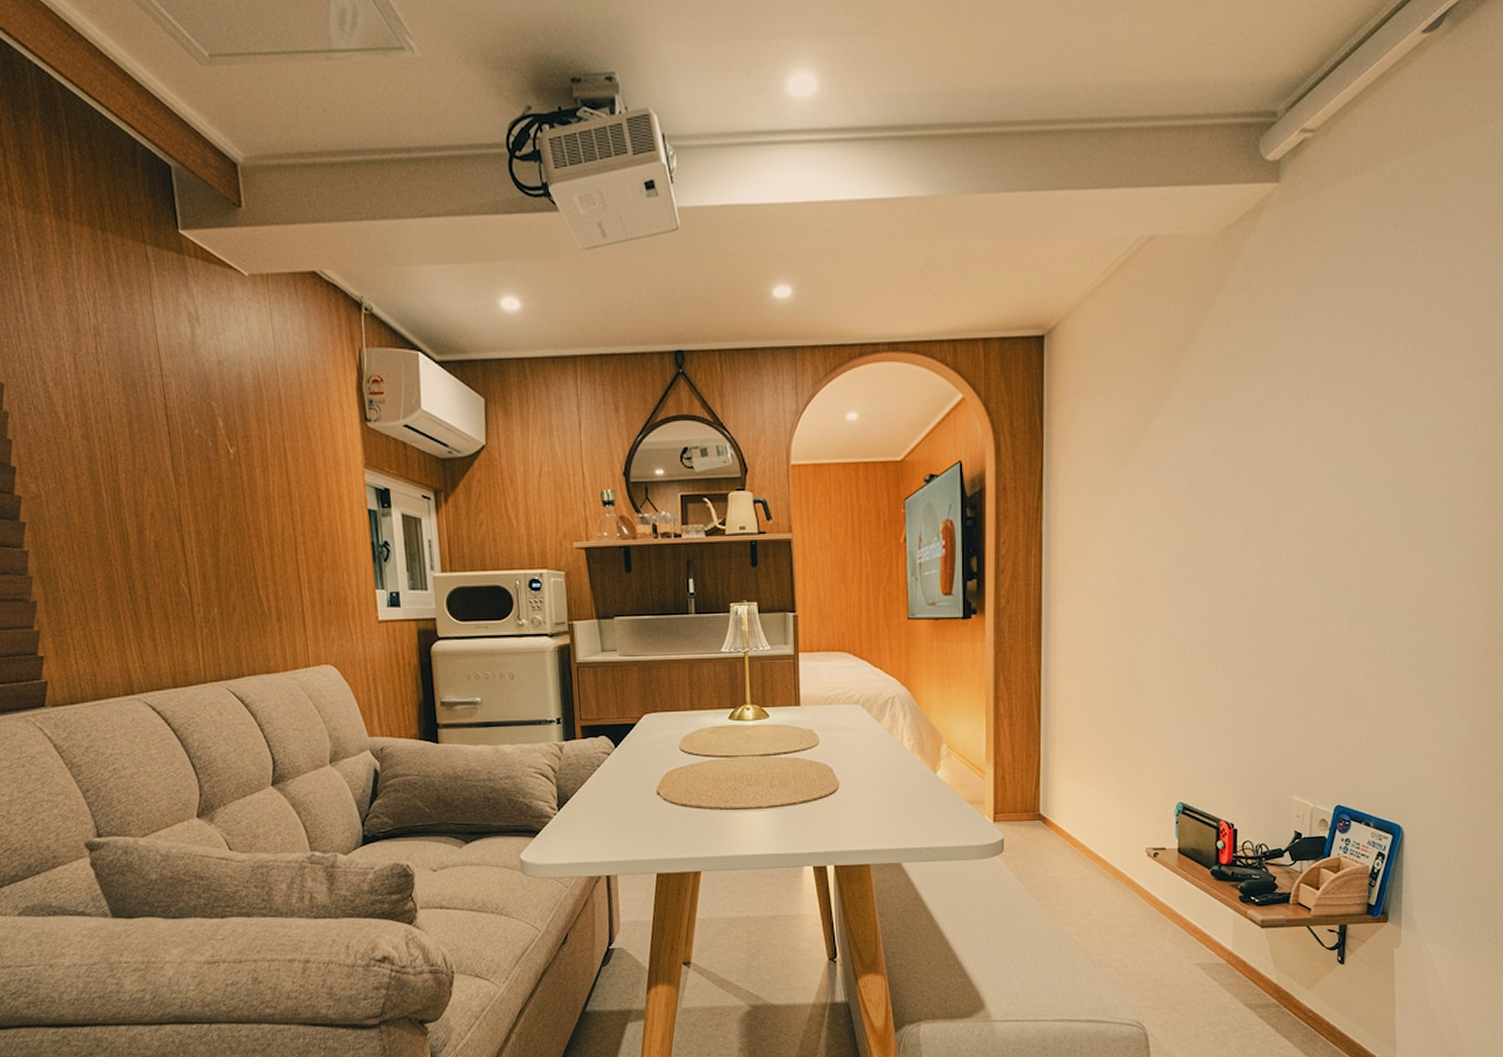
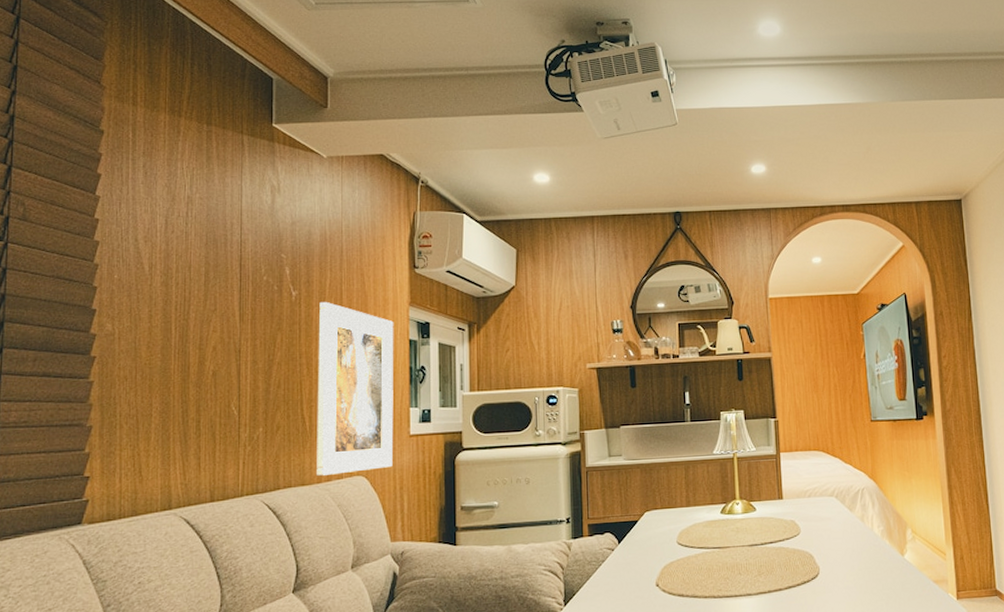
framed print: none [262,461,363,664] -> present [315,301,394,477]

